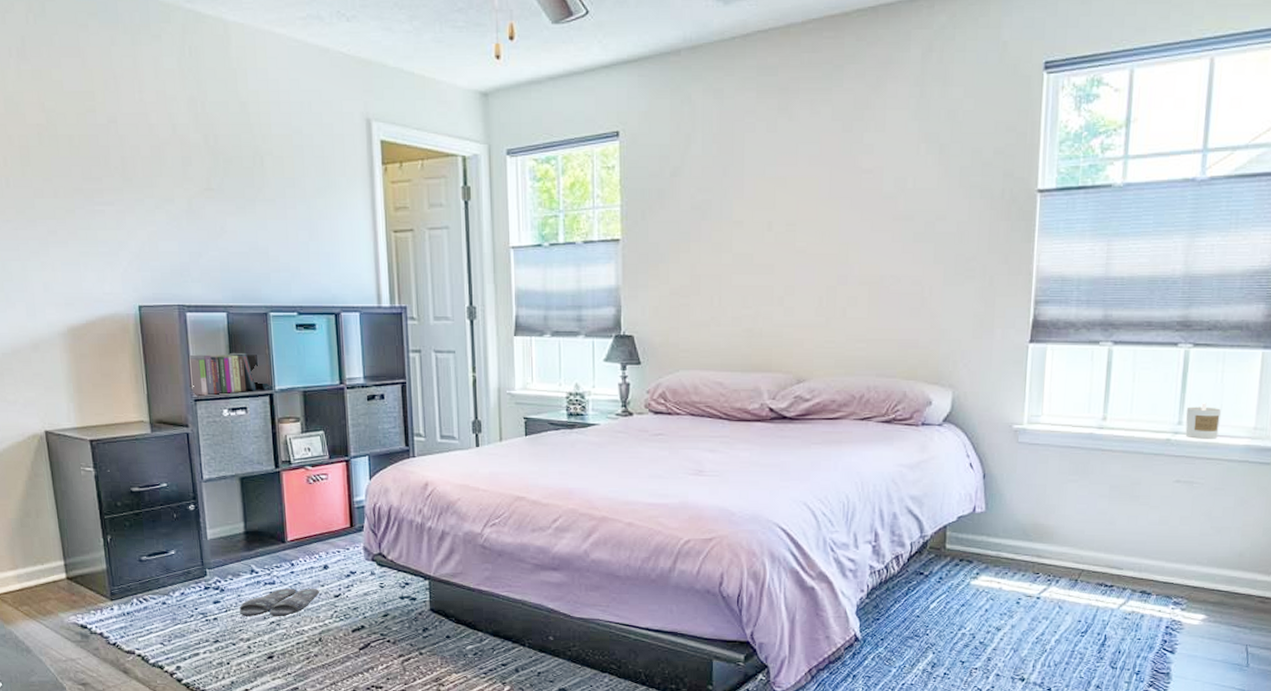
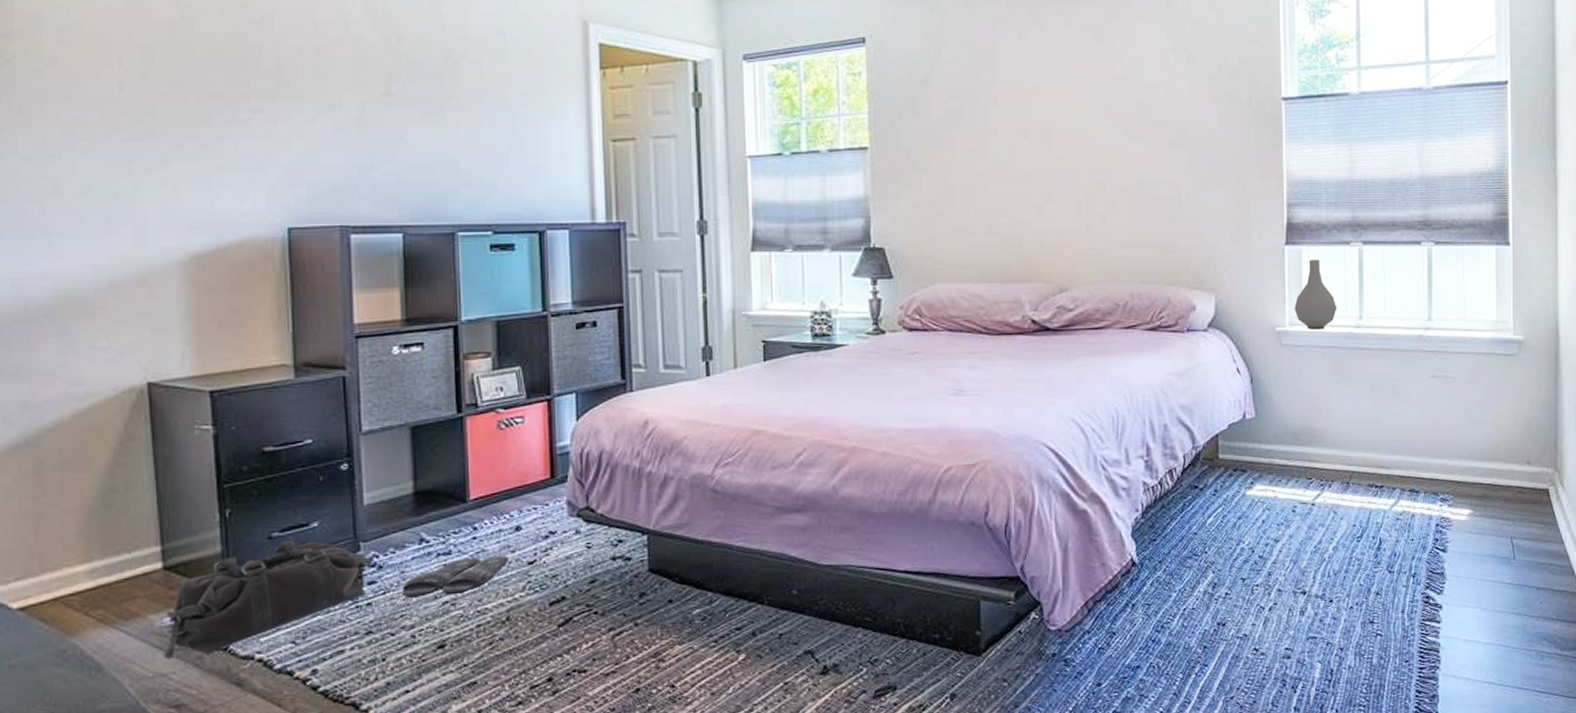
duffel bag: none [71,563,216,647] -> present [164,539,372,658]
books: present [189,352,270,396] -> none [351,278,455,332]
vase: none [1034,358,1080,430] -> present [1294,259,1337,330]
candle: present [1185,403,1221,440] -> none [1434,298,1465,335]

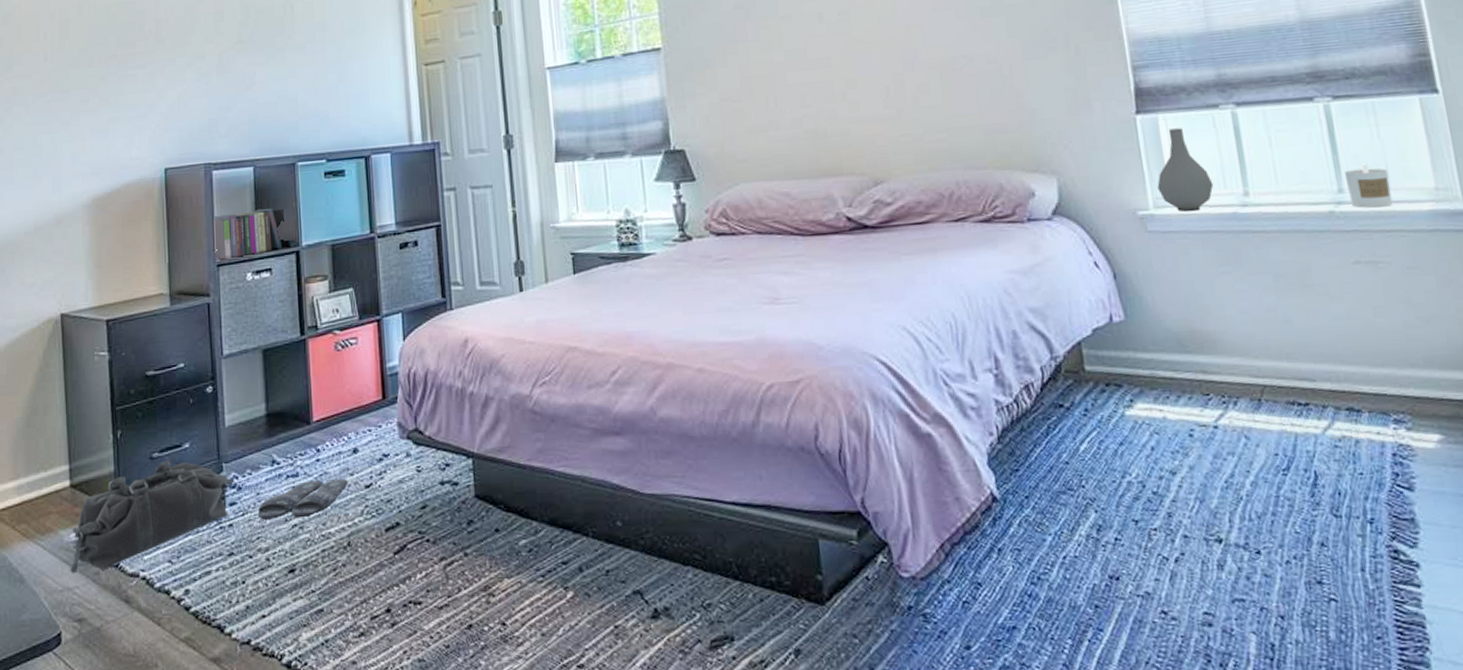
books: none [351,278,455,332] -> present [214,207,297,261]
candle: none [1434,298,1465,335] -> present [1344,163,1393,209]

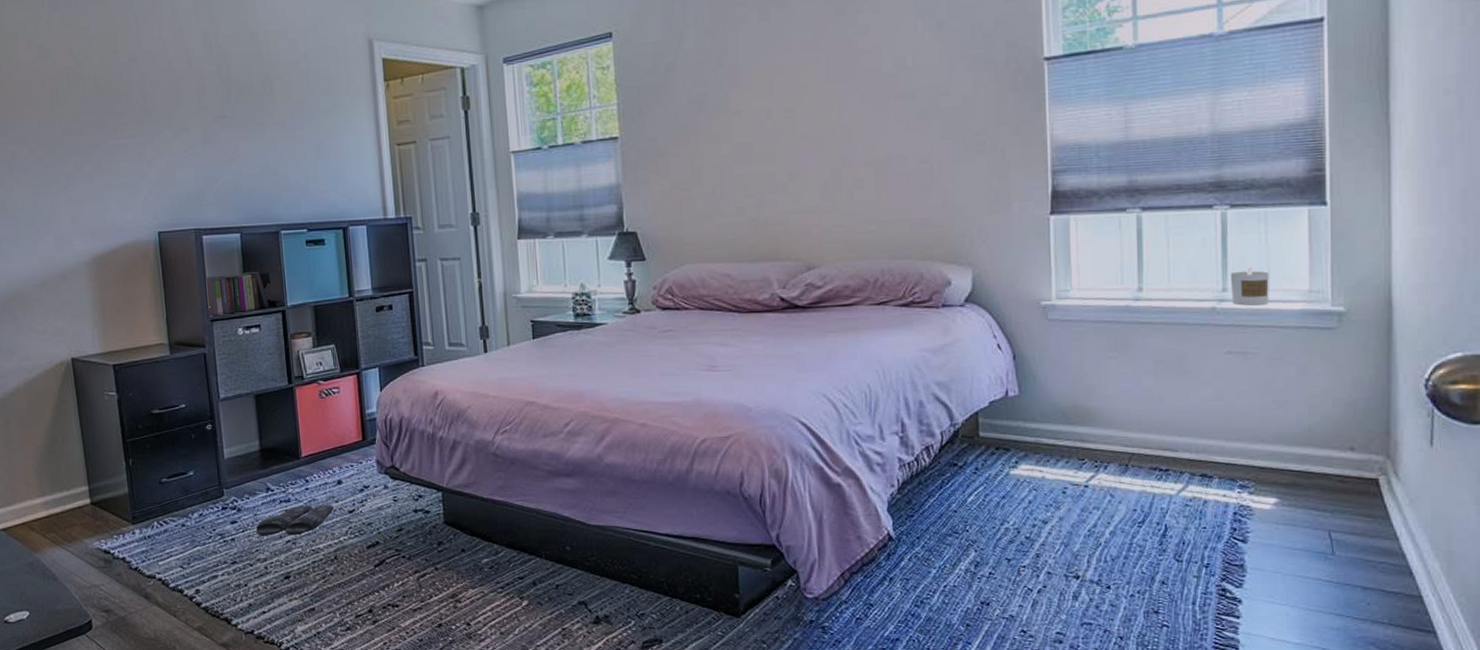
duffel bag: present [70,459,232,573] -> none [95,484,233,573]
vase: present [1157,128,1214,213] -> none [1061,228,1112,304]

